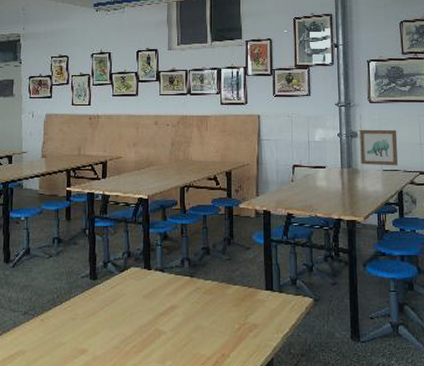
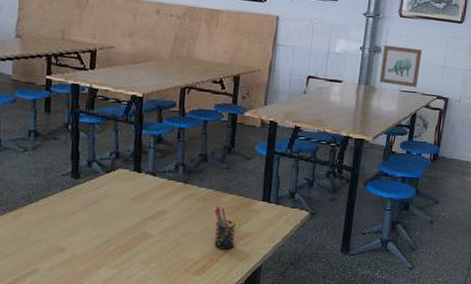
pen holder: none [221,299,246,343] -> present [214,206,241,250]

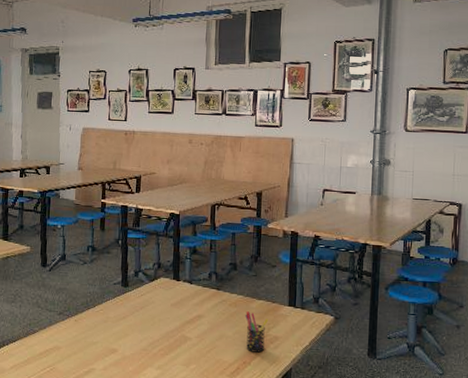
wall art: present [379,44,423,88] -> none [391,157,431,196]

